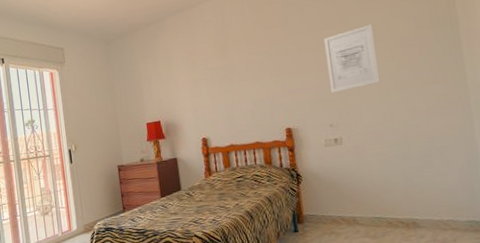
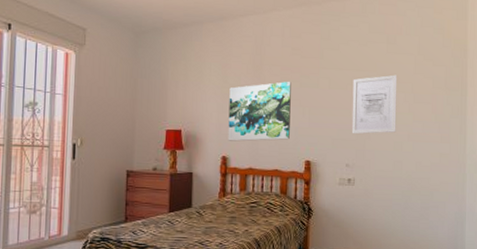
wall art: none [199,55,266,123] -> present [228,82,291,142]

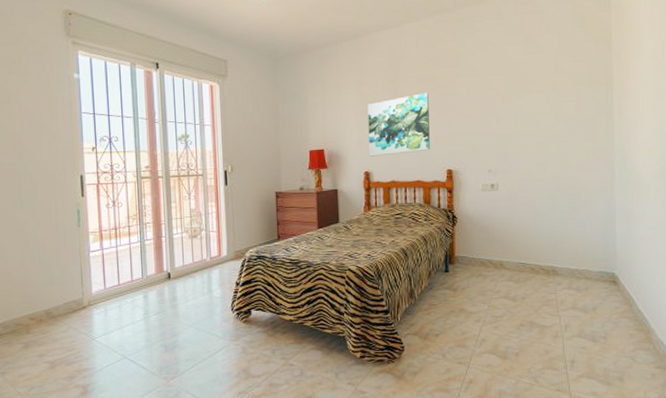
wall art: present [351,74,398,135] -> none [491,75,539,140]

